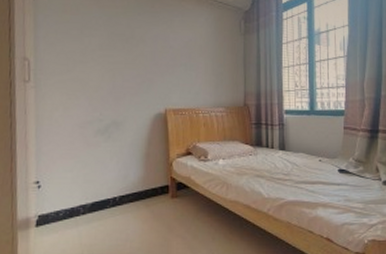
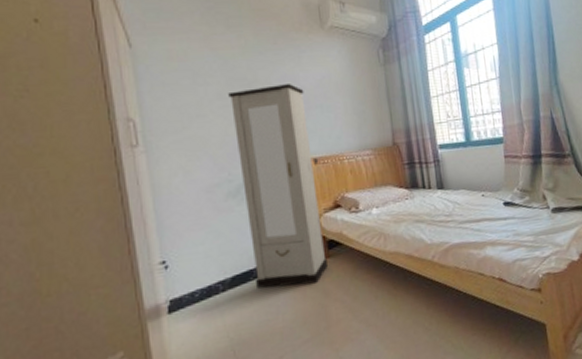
cabinet: none [108,42,178,219] -> present [228,84,327,289]

